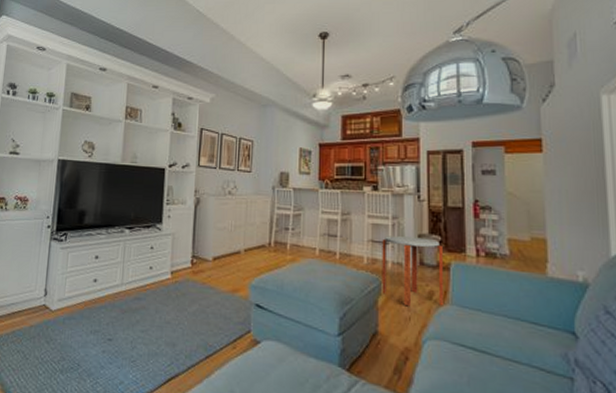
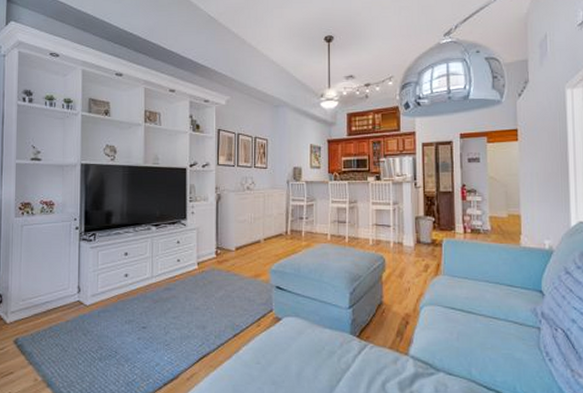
side table: present [382,236,444,307] -> none [384,219,437,279]

